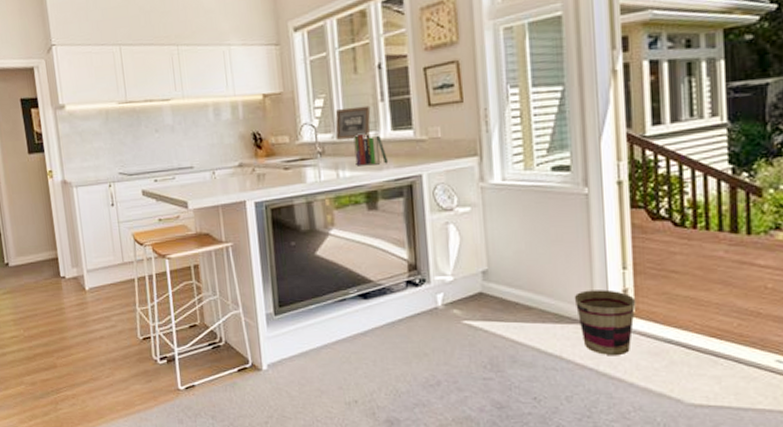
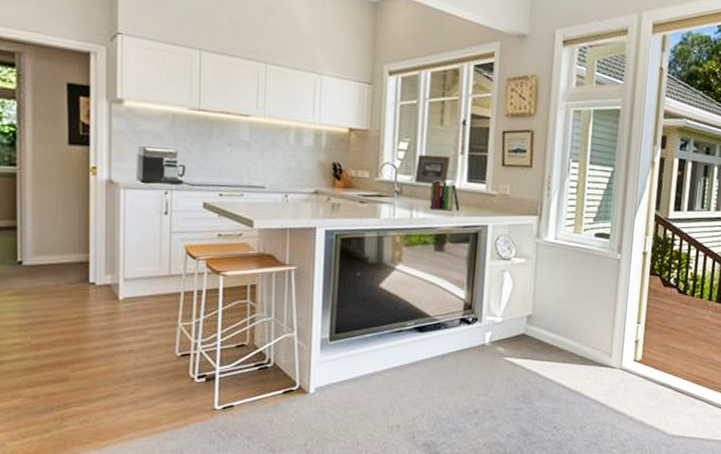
coffee maker: none [81,143,123,179] -> present [137,146,186,185]
basket: present [574,289,636,355] -> none [597,339,644,393]

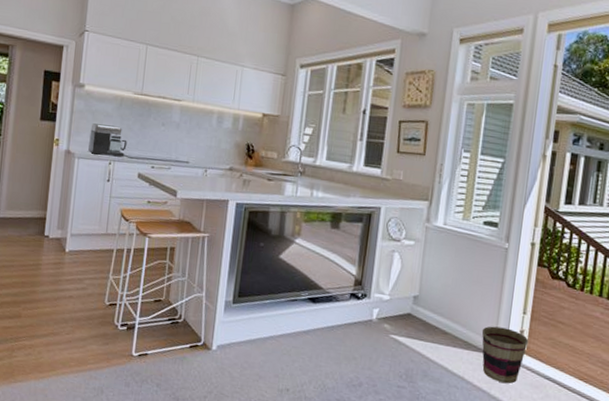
picture frame: present [414,154,451,186] -> none [316,139,350,169]
books: present [430,181,460,211] -> none [329,164,356,193]
basket: none [597,339,644,393] -> present [481,326,529,383]

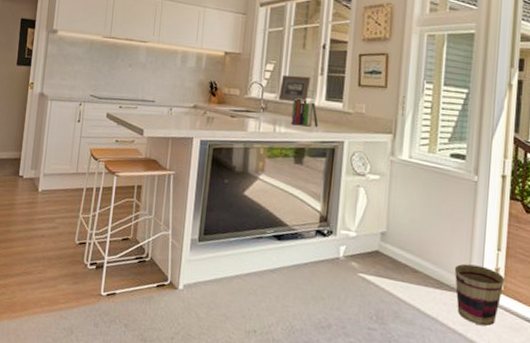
coffee maker: present [88,123,127,157] -> none [60,67,97,98]
picture frame: none [316,139,350,169] -> present [278,74,311,104]
books: none [329,164,356,193] -> present [291,99,319,128]

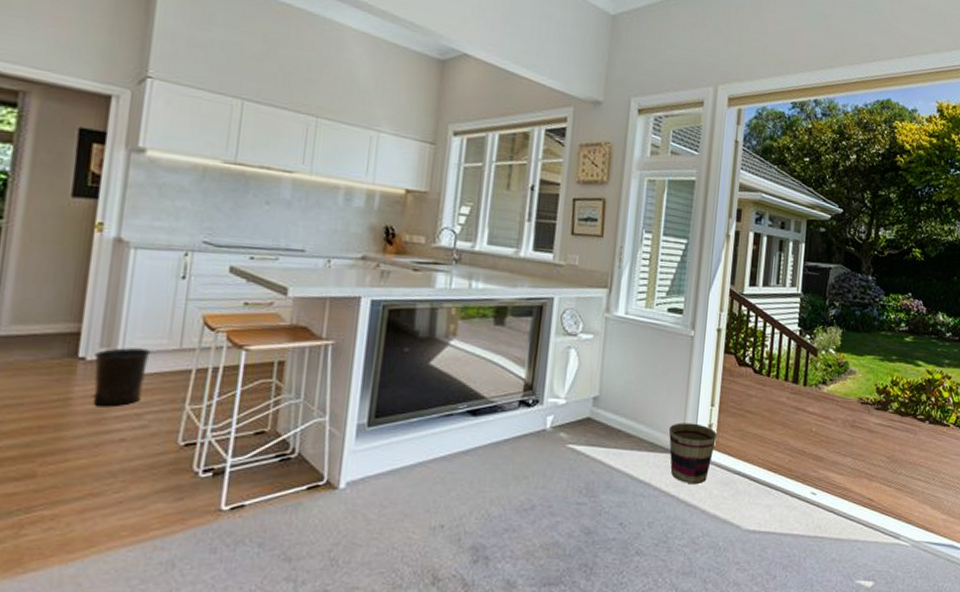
waste bin: none [27,170,60,212] -> present [93,348,151,407]
picture frame: present [278,74,311,104] -> none [475,219,517,254]
books: present [291,99,319,128] -> none [491,249,524,282]

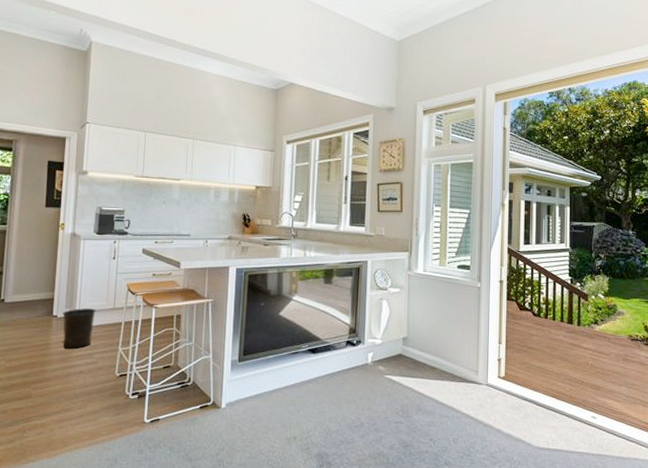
coffee maker: none [151,201,213,246] -> present [93,206,131,236]
basket: present [668,423,718,484] -> none [465,357,506,408]

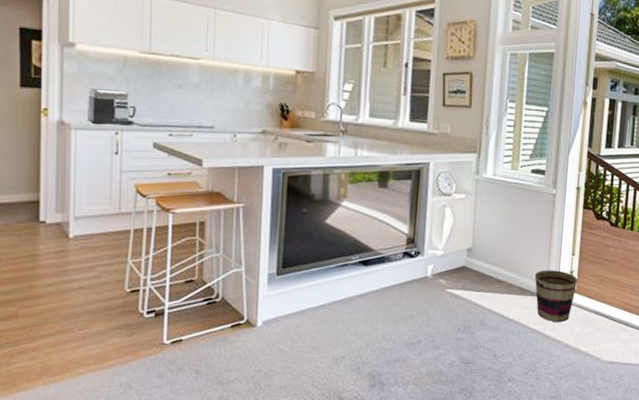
waste bin: present [62,308,96,350] -> none [52,213,96,262]
basket: none [465,357,506,408] -> present [534,270,578,322]

